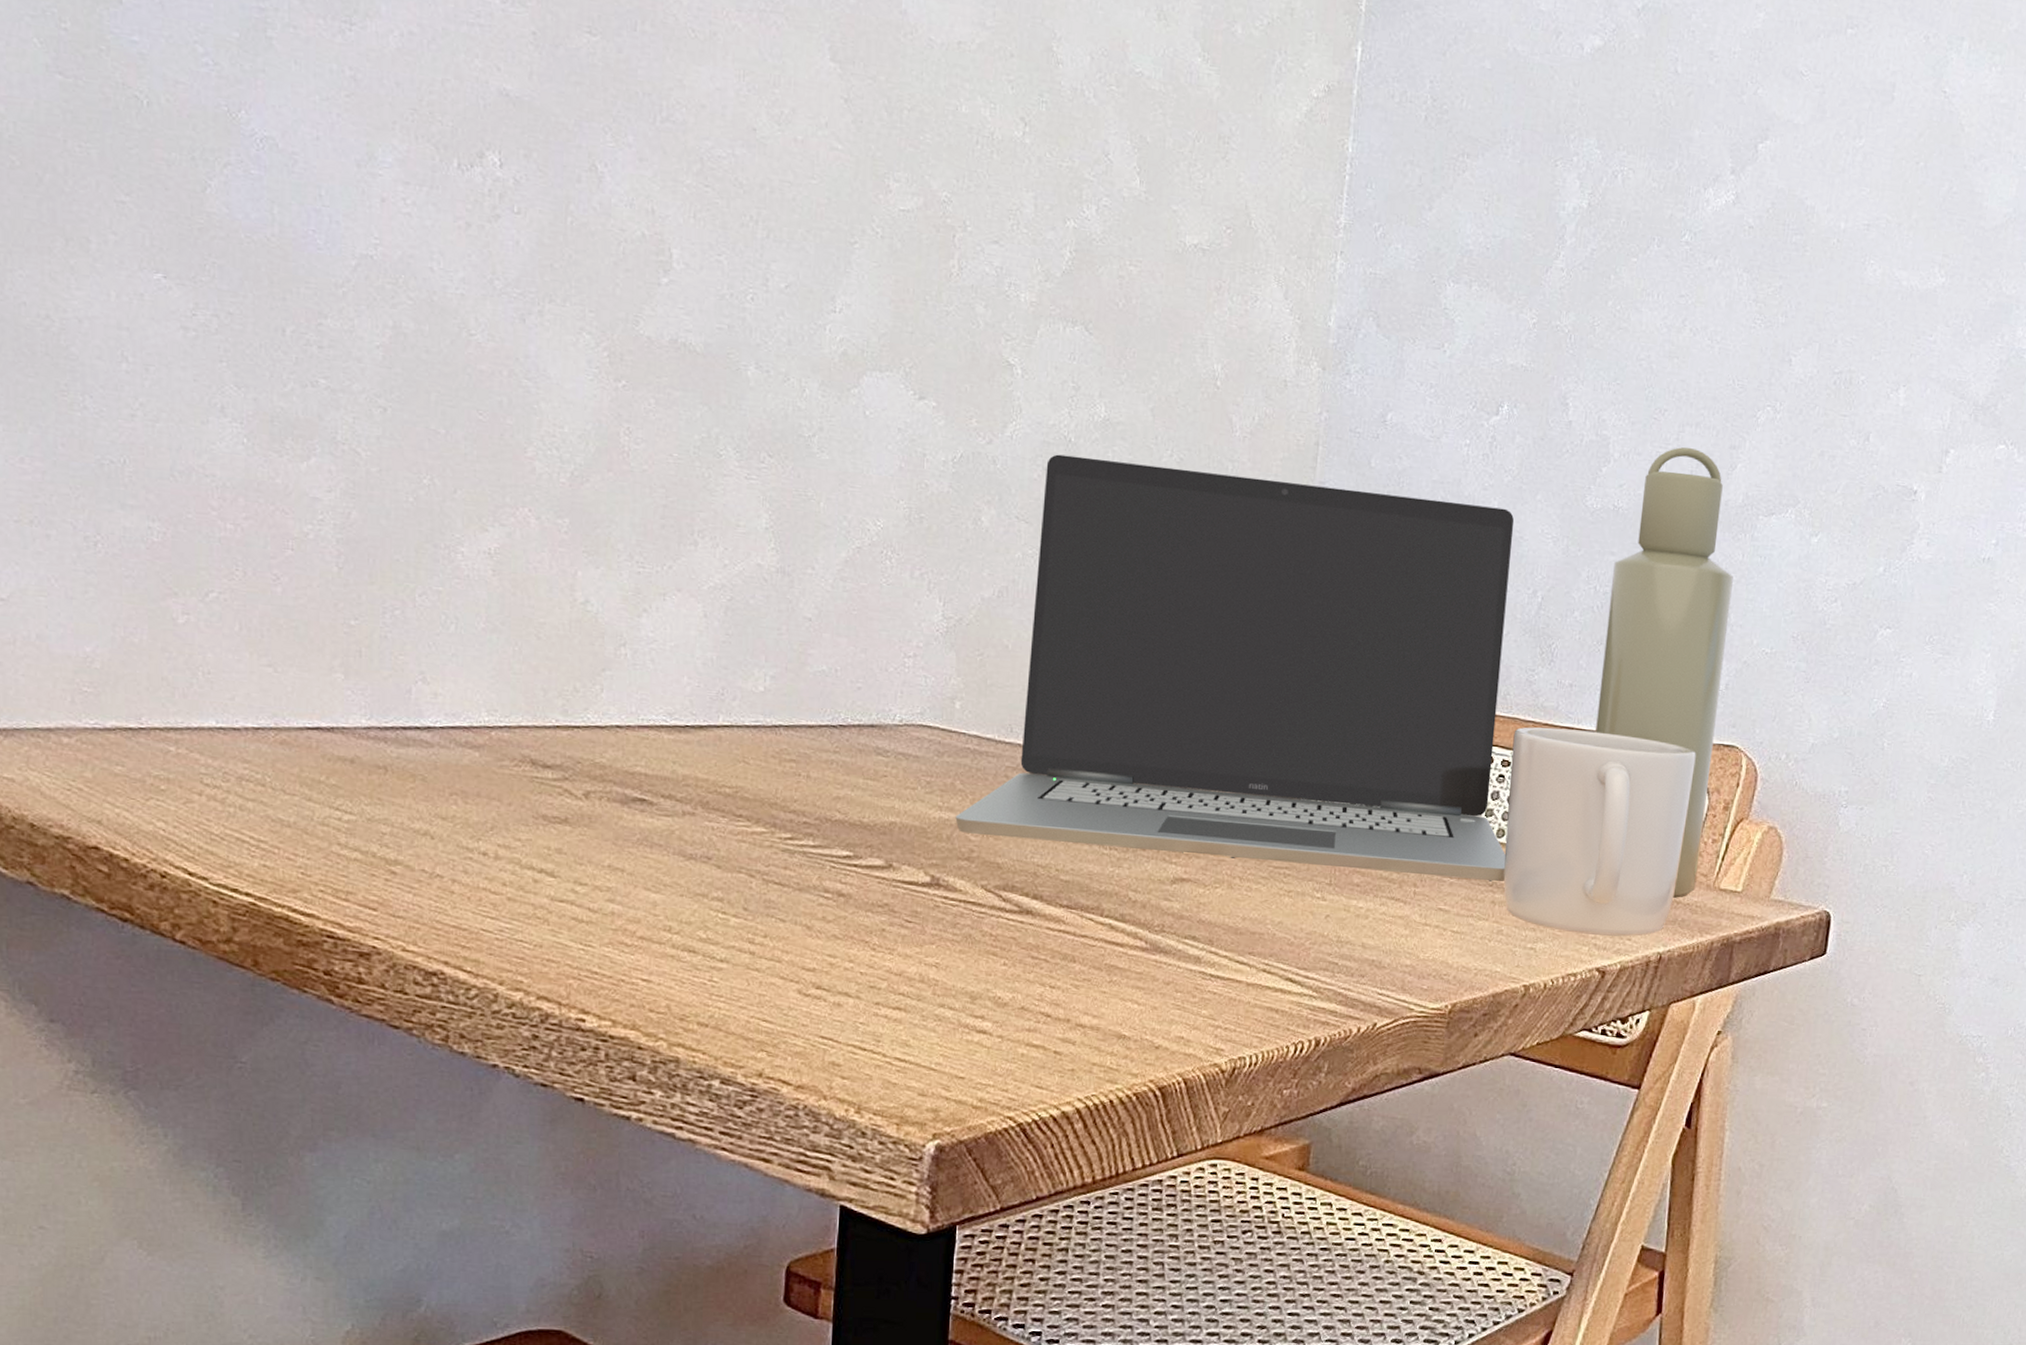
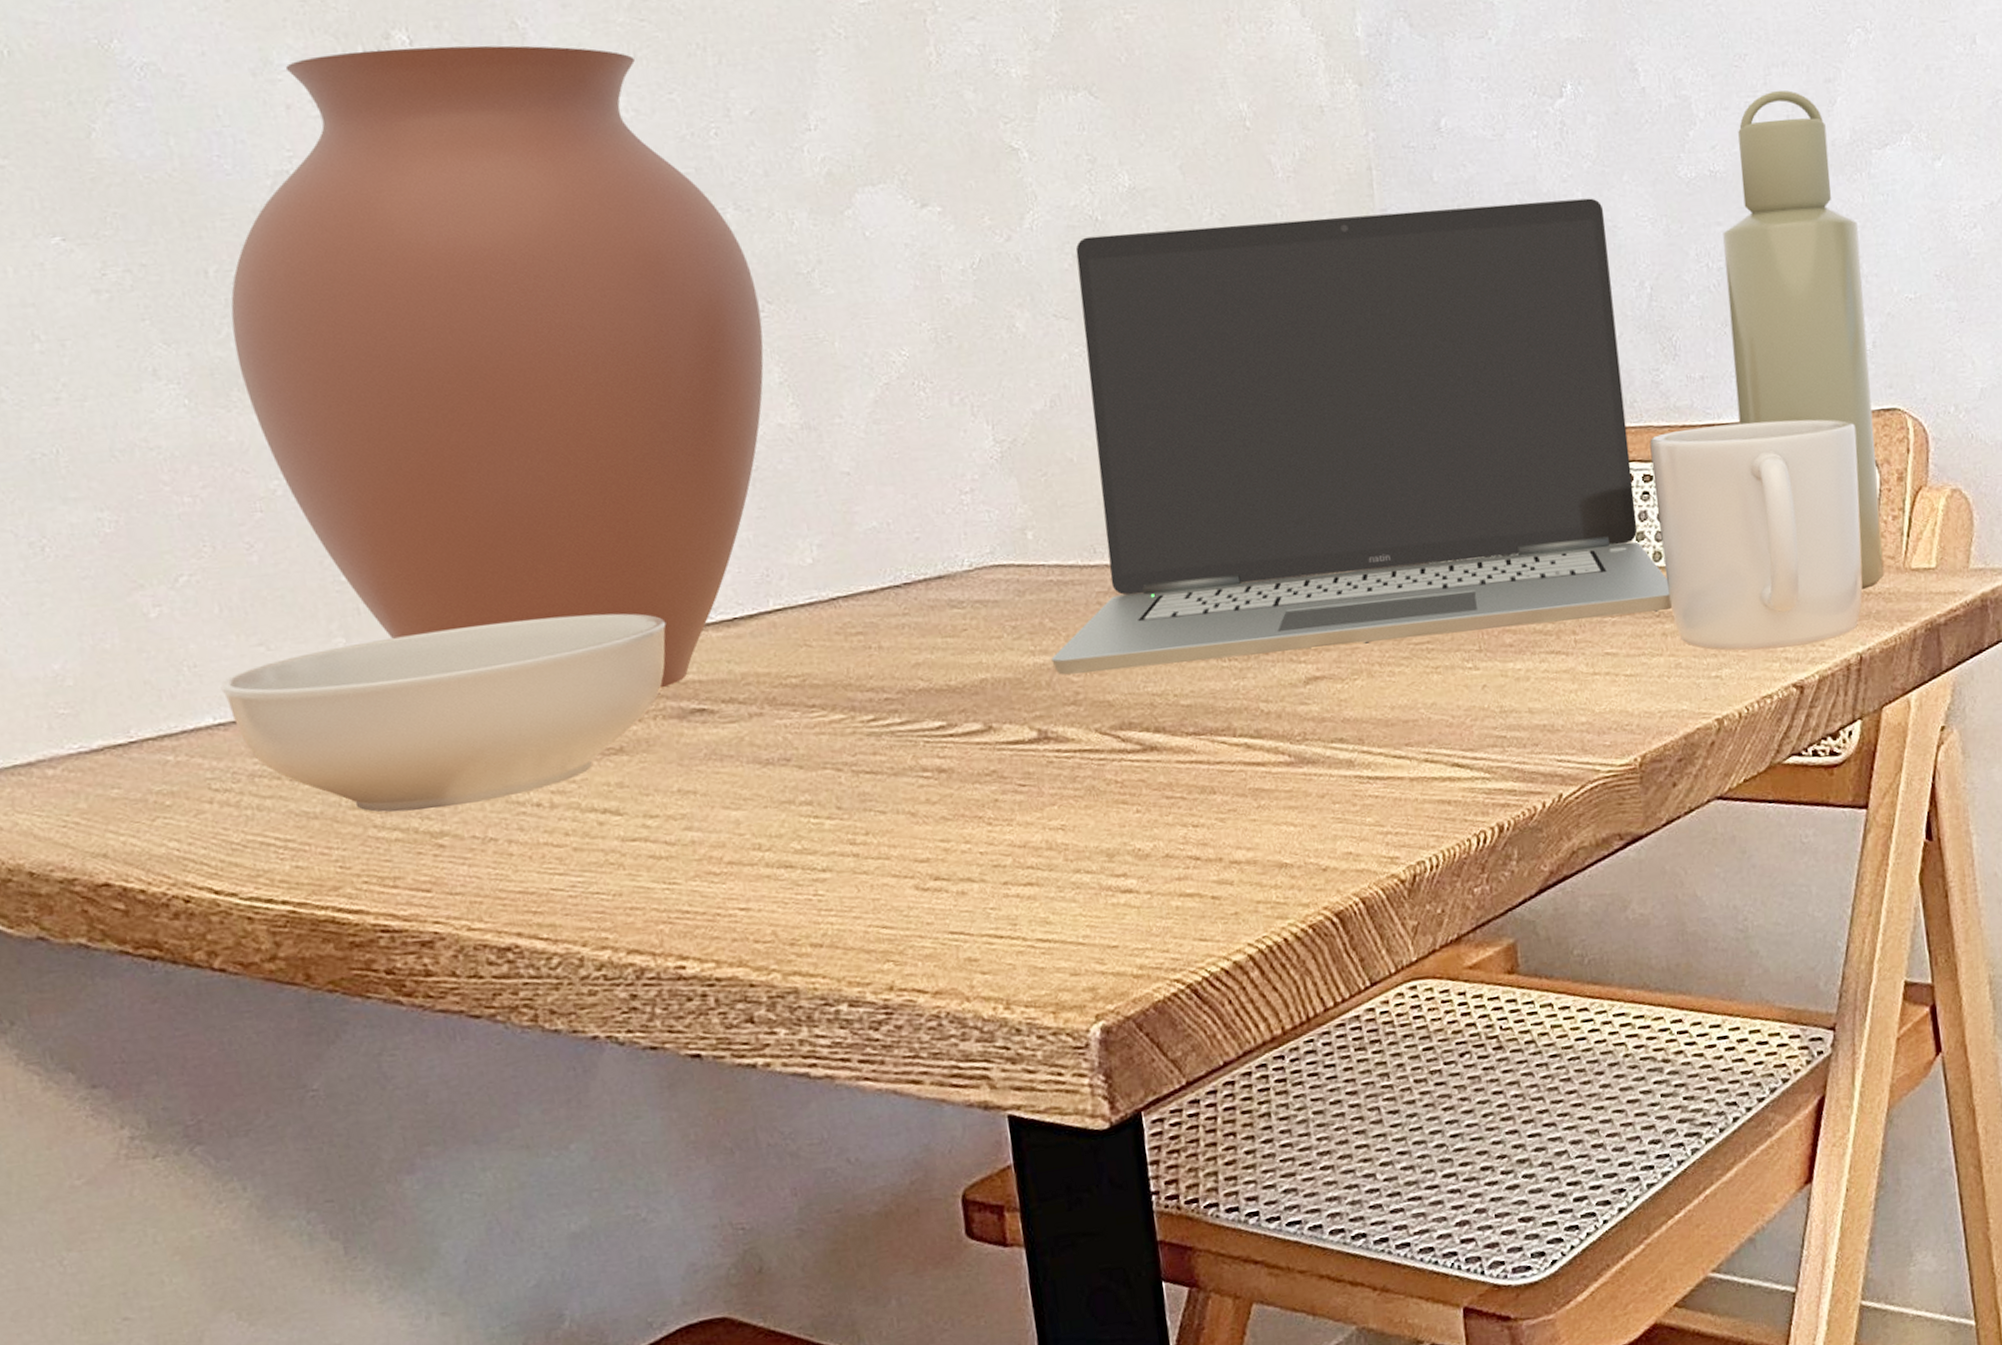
bowl: none [228,681,626,842] -> present [220,613,667,813]
vase: none [296,160,761,774] -> present [231,45,764,689]

